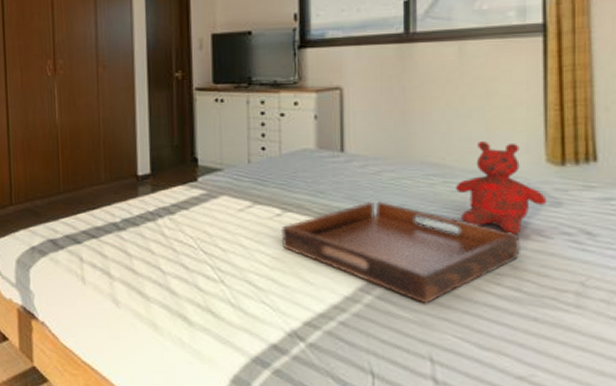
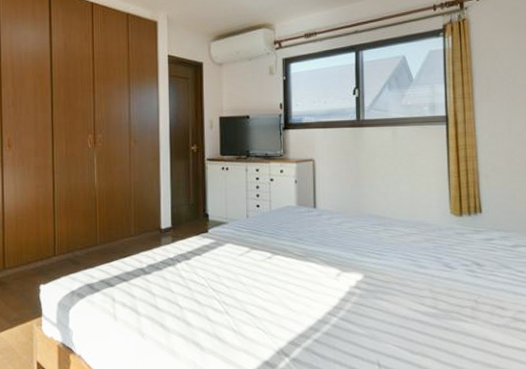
serving tray: present [280,201,520,304] -> none [271,245,436,322]
teddy bear: present [455,141,547,234] -> none [392,199,452,267]

